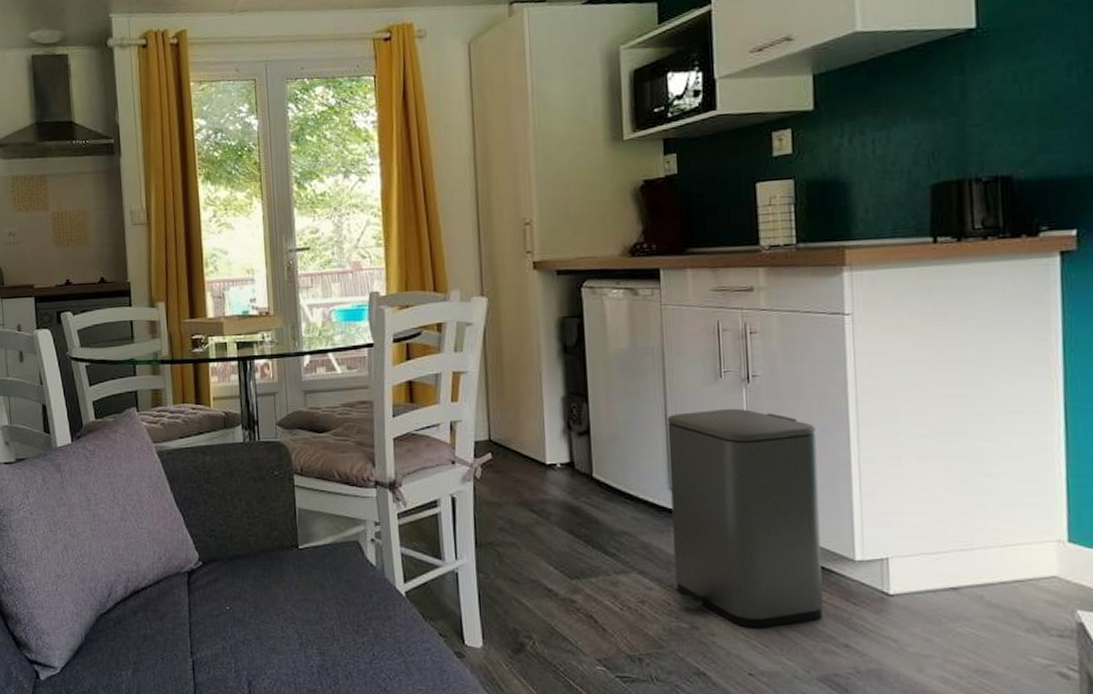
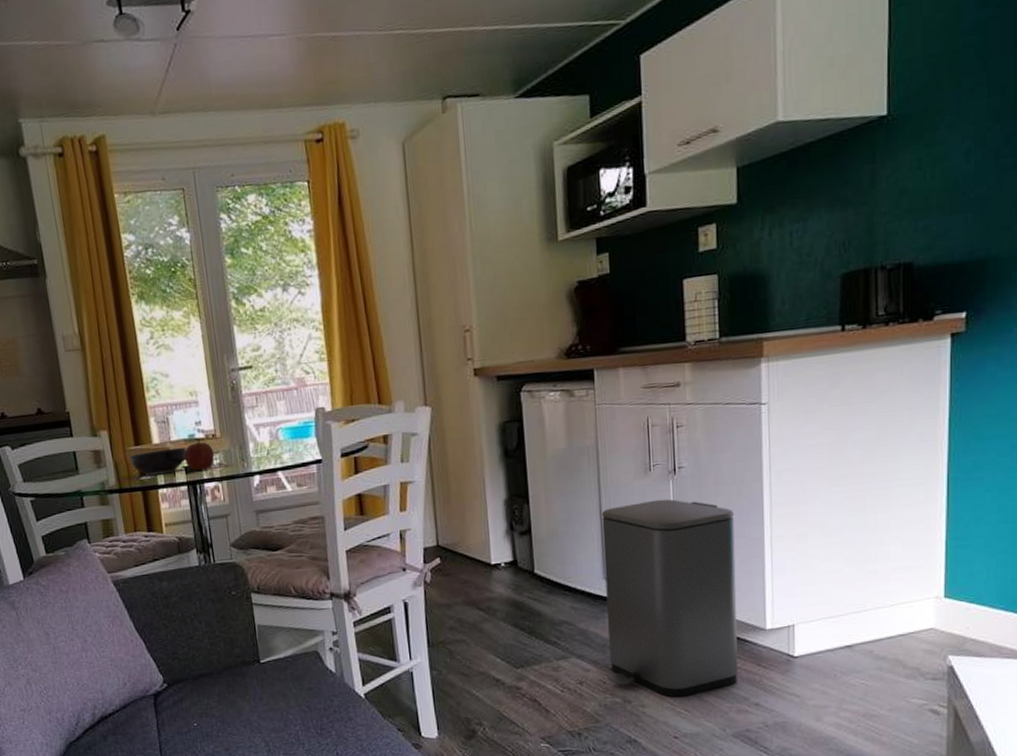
bowl: none [184,322,240,349] -> present [130,446,187,476]
fruit: none [237,316,267,347] -> present [184,439,215,471]

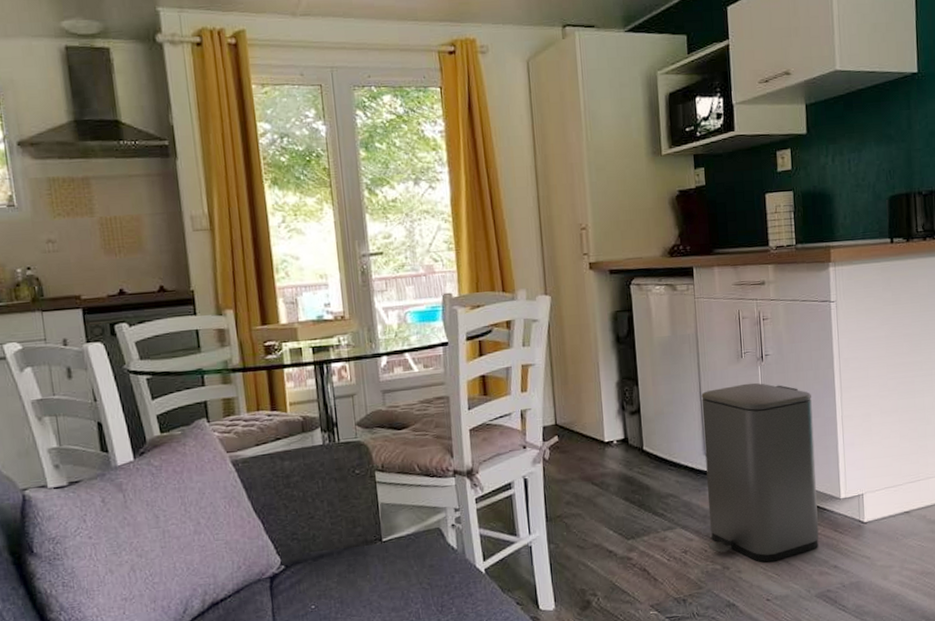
bowl: present [130,446,187,476] -> none [256,327,315,355]
fruit: present [184,439,215,471] -> none [312,321,343,351]

